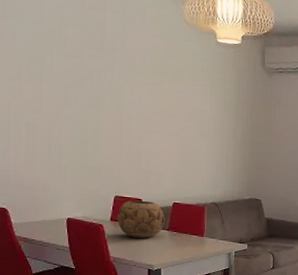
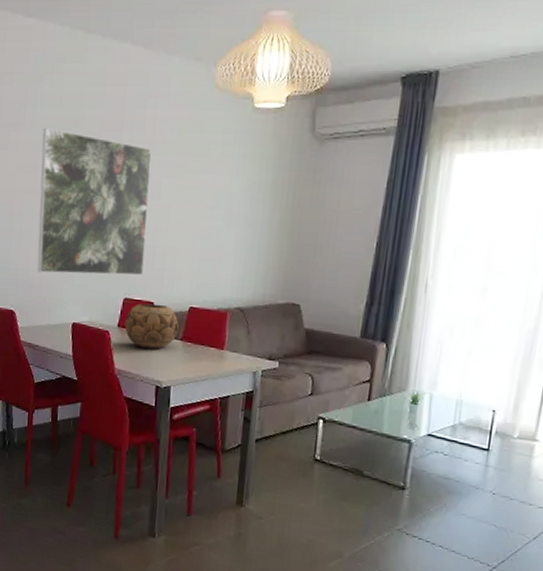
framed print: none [25,40,133,177] -> present [37,127,152,276]

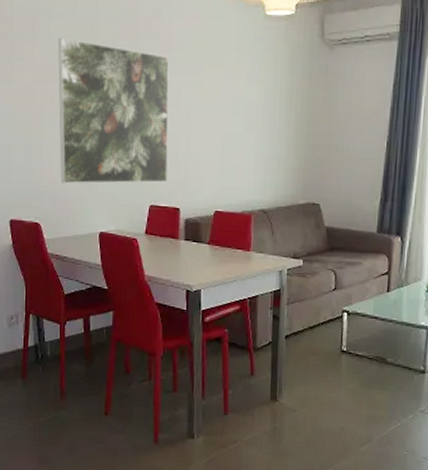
decorative bowl: present [124,303,179,350] -> none [152,209,205,254]

